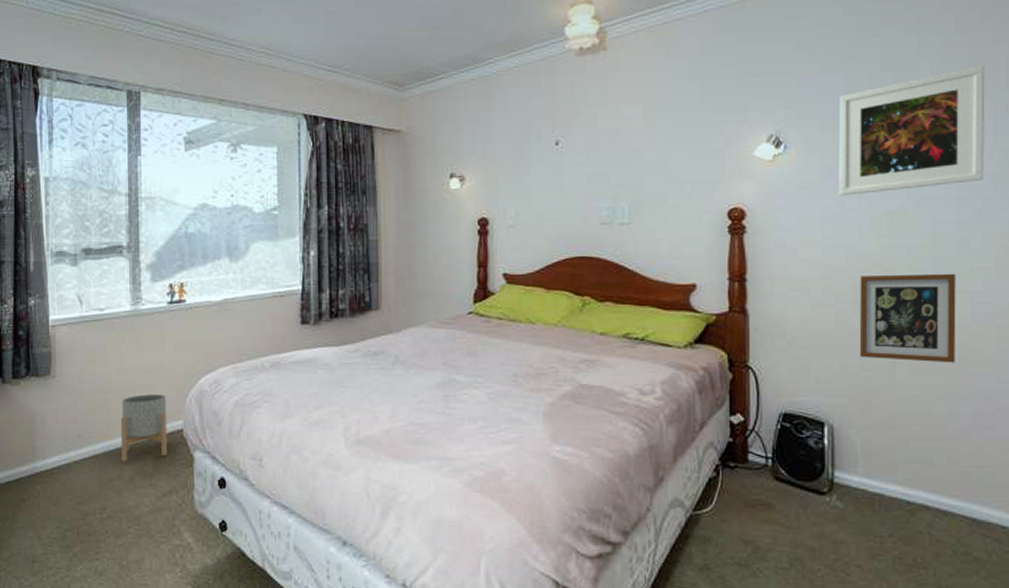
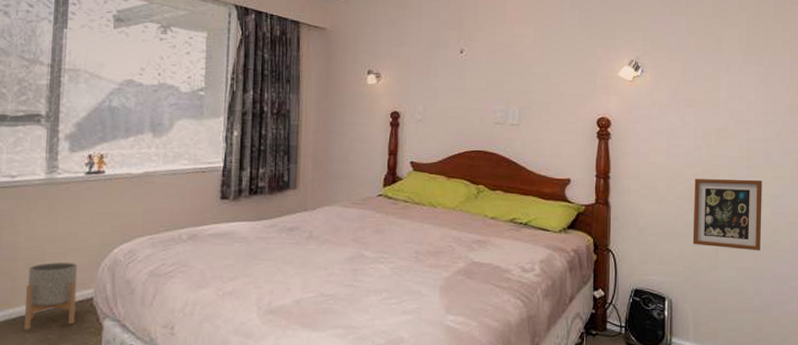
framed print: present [838,66,985,196] -> none [681,21,785,114]

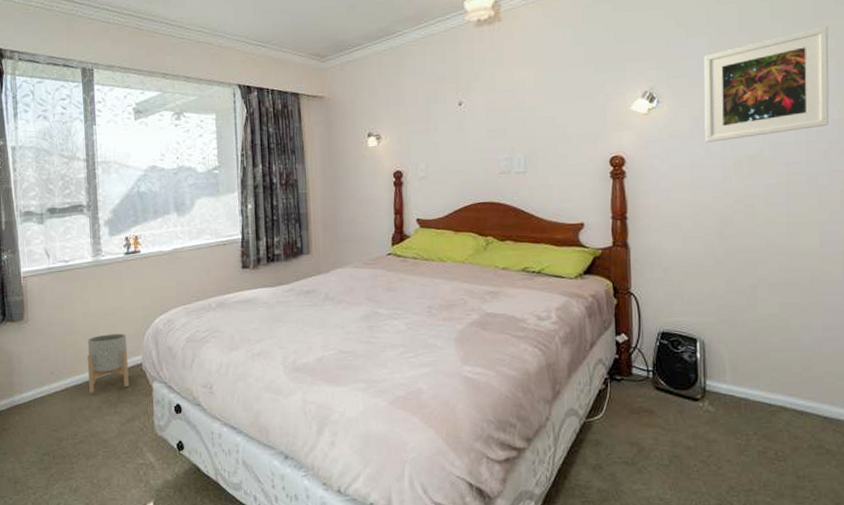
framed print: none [681,21,785,114] -> present [703,26,830,143]
picture frame: present [692,179,762,251] -> none [724,207,808,285]

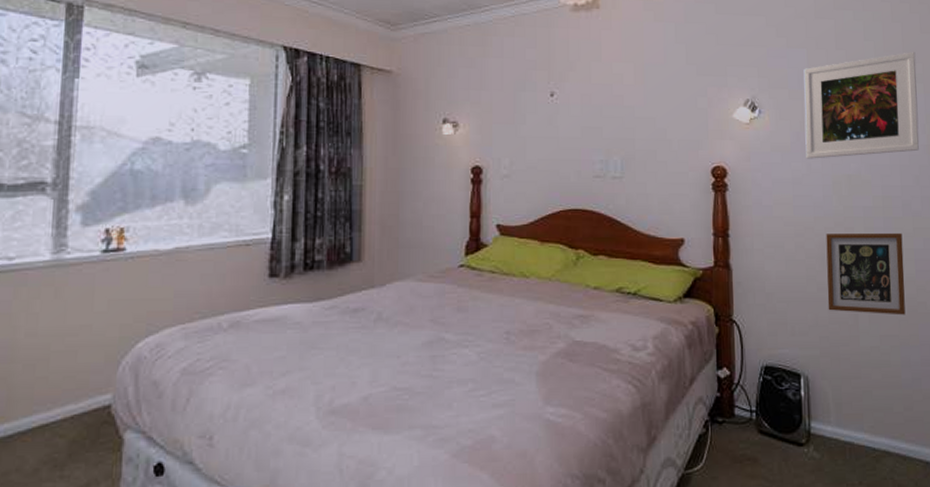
planter: present [87,334,129,393] -> none [22,362,92,449]
picture frame: none [724,207,808,285] -> present [826,232,906,315]

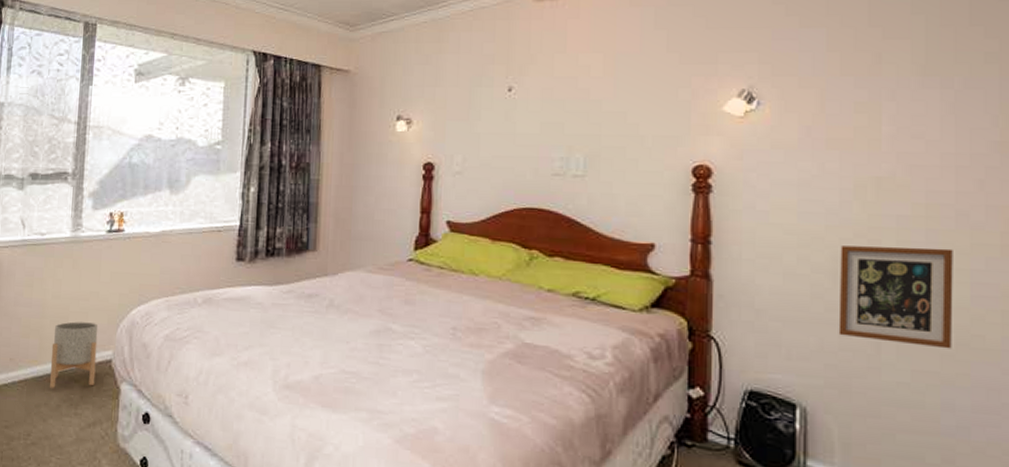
planter: none [22,362,92,449] -> present [49,321,99,388]
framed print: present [803,52,920,159] -> none [818,25,990,158]

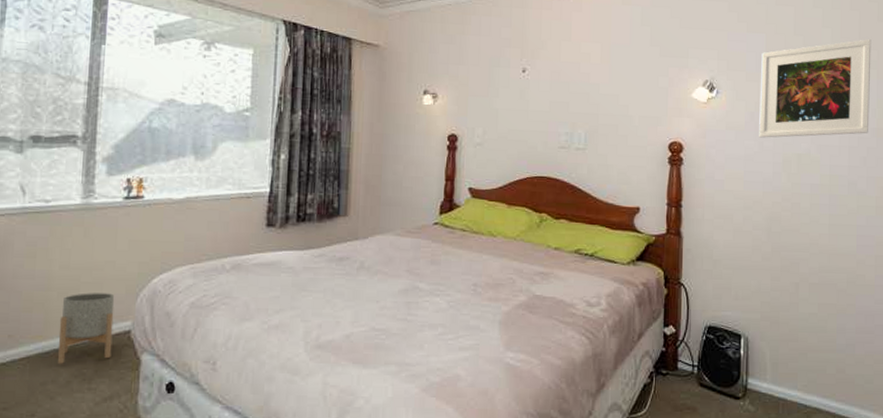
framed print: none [818,25,990,158] -> present [759,39,872,138]
picture frame: present [838,246,953,349] -> none [771,208,846,286]

